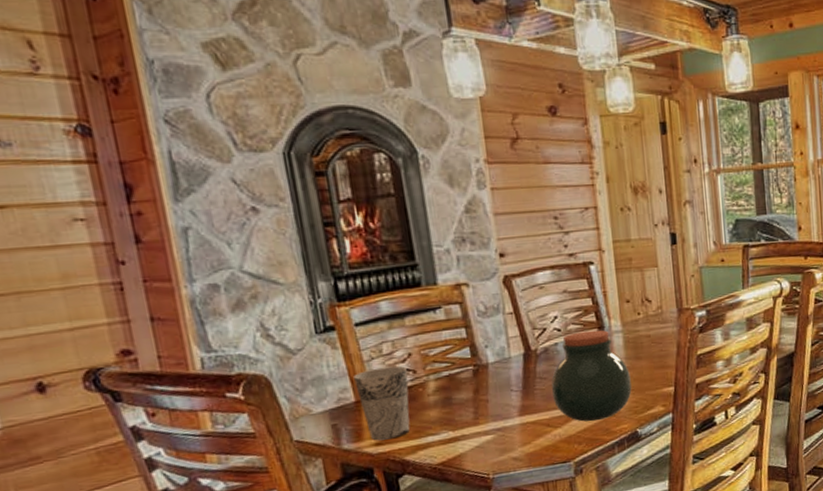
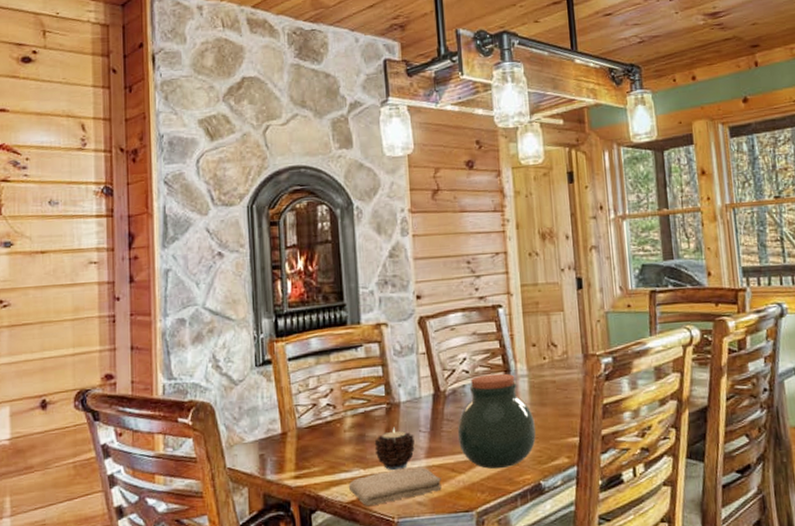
cup: present [353,365,410,441] -> none [282,400,328,474]
washcloth: none [437,424,538,466] -> present [348,466,442,505]
candle: none [462,389,507,431] -> present [374,428,415,471]

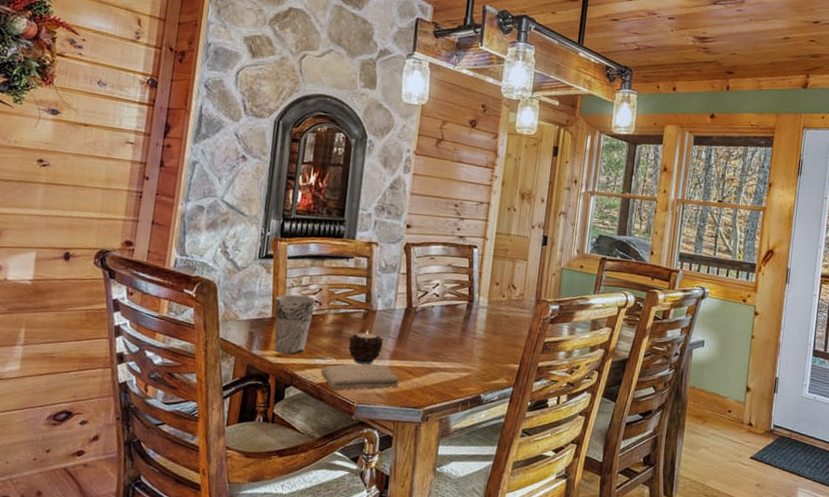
cup: none [282,400,328,474] -> present [274,294,315,354]
jar: present [457,373,536,469] -> none [419,300,486,379]

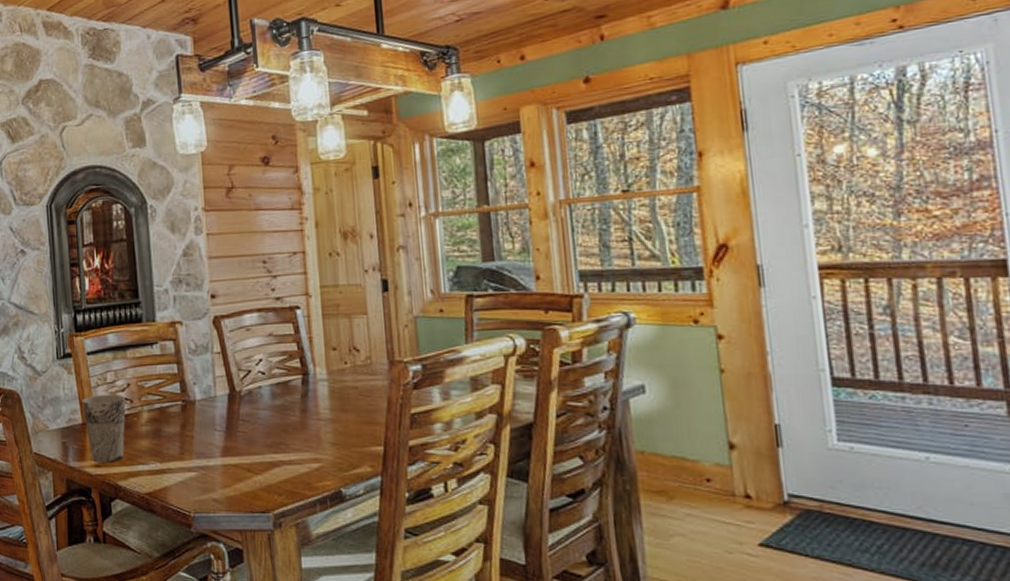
washcloth: present [320,363,400,390] -> none [145,464,238,498]
candle: present [348,330,384,365] -> none [170,425,211,467]

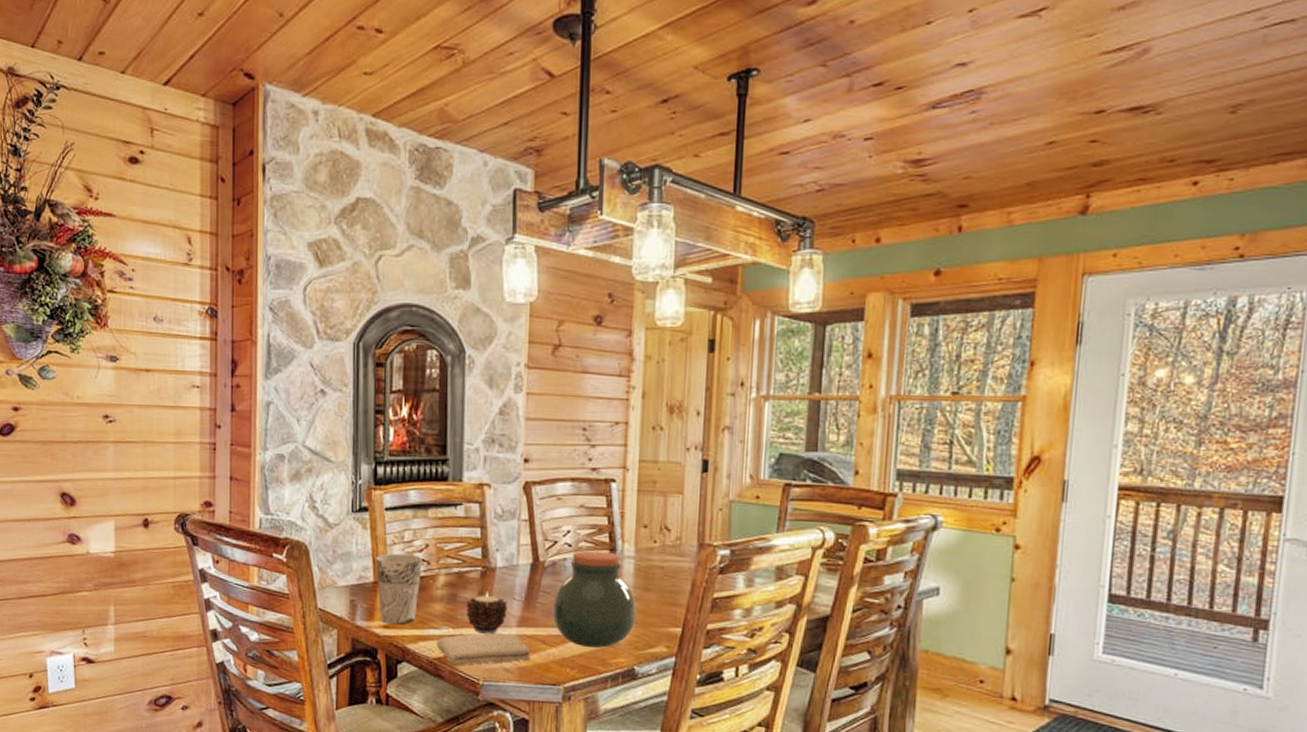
washcloth: none [145,464,238,498] -> present [436,632,531,665]
candle: none [170,425,211,467] -> present [465,592,507,635]
jar: none [253,376,336,473] -> present [552,550,636,648]

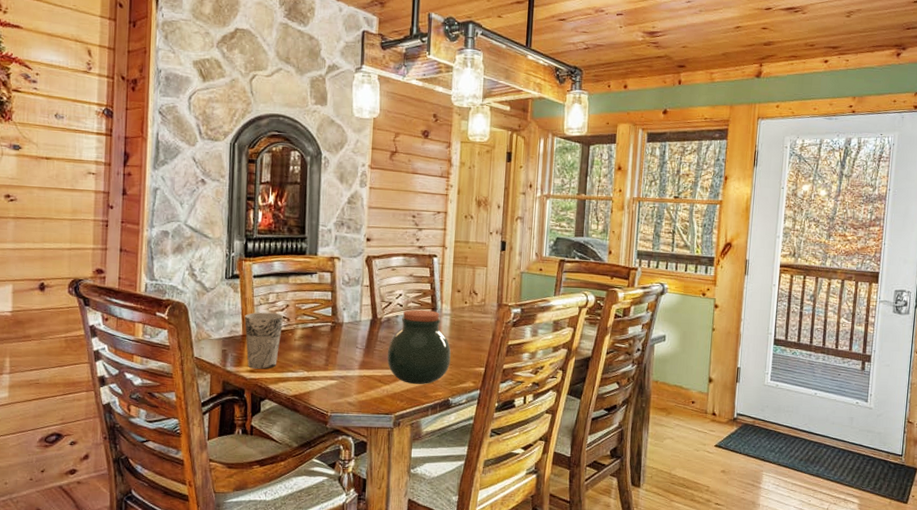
washcloth: present [436,632,531,665] -> none [293,374,370,400]
candle: present [465,592,507,635] -> none [318,342,352,376]

